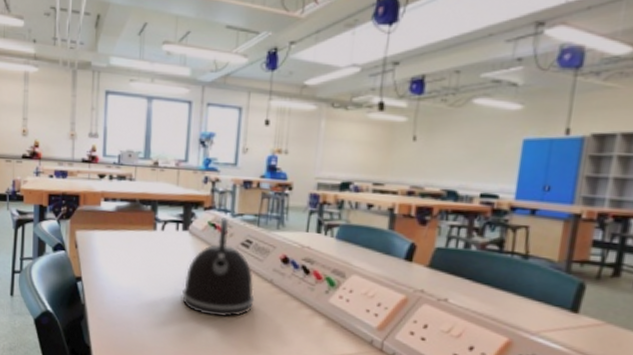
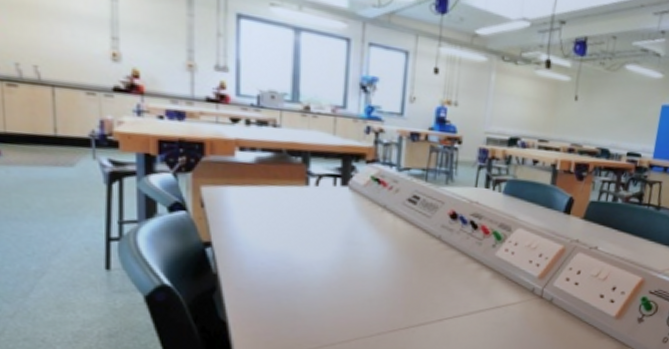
kettle: present [182,217,255,318] -> none [342,172,422,278]

